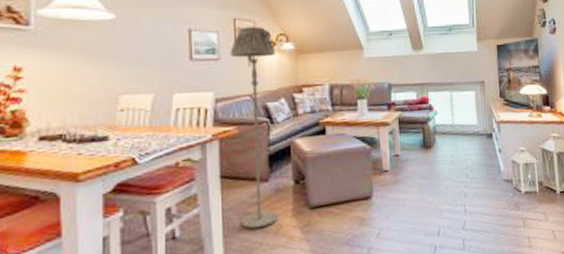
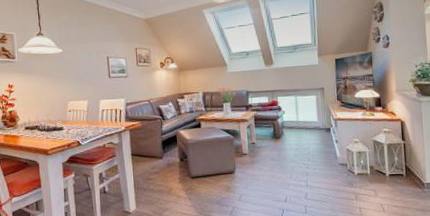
floor lamp: present [230,27,278,229] -> none [134,53,170,190]

